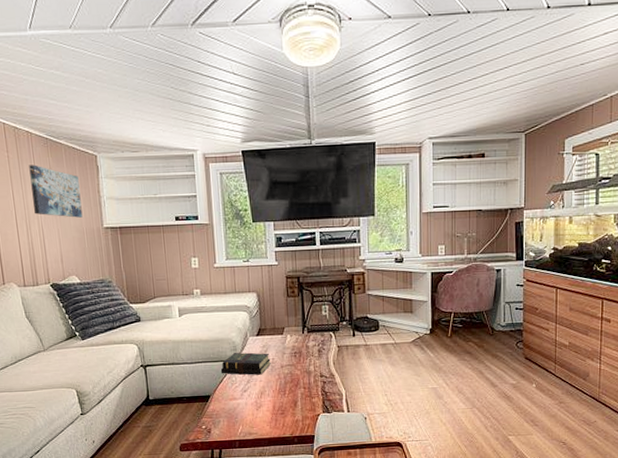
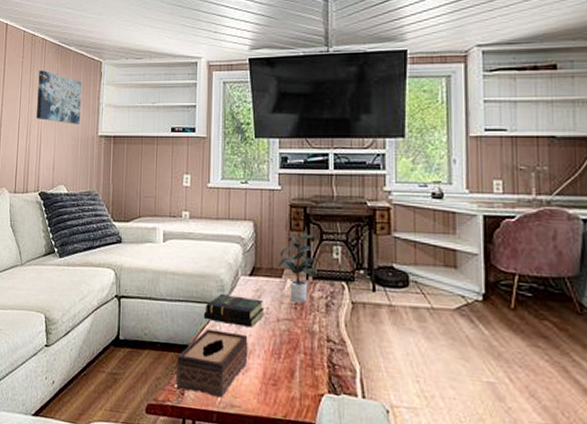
tissue box: none [201,380,260,430] -> present [175,329,248,398]
potted plant: none [278,298,310,352] -> present [277,233,317,303]

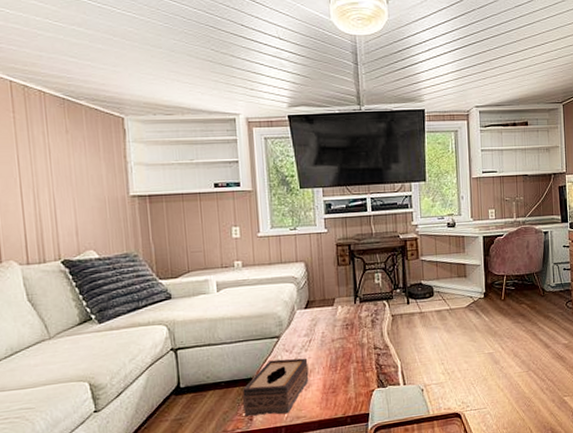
wall art: present [36,70,82,124] -> none [40,127,105,186]
book: present [203,294,264,327] -> none [264,326,321,353]
potted plant: present [277,233,317,303] -> none [328,267,362,324]

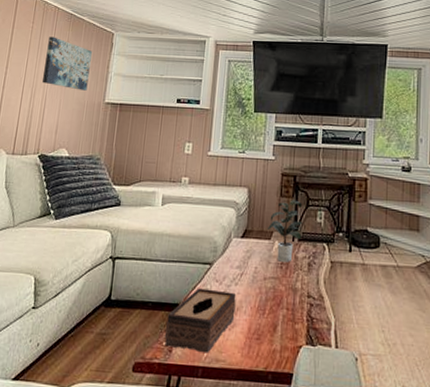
wall art: none [40,127,105,186] -> present [42,36,92,91]
potted plant: none [328,267,362,324] -> present [266,200,303,262]

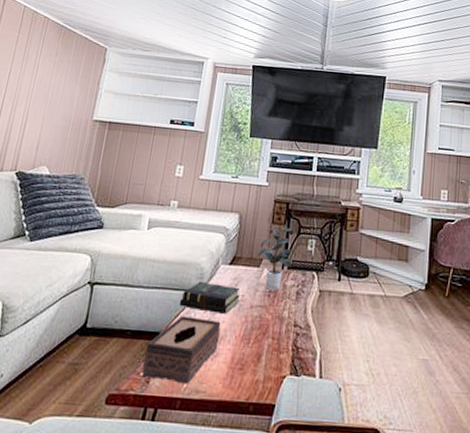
wall art: present [42,36,92,91] -> none [25,47,82,107]
book: none [195,255,253,286] -> present [179,282,240,314]

